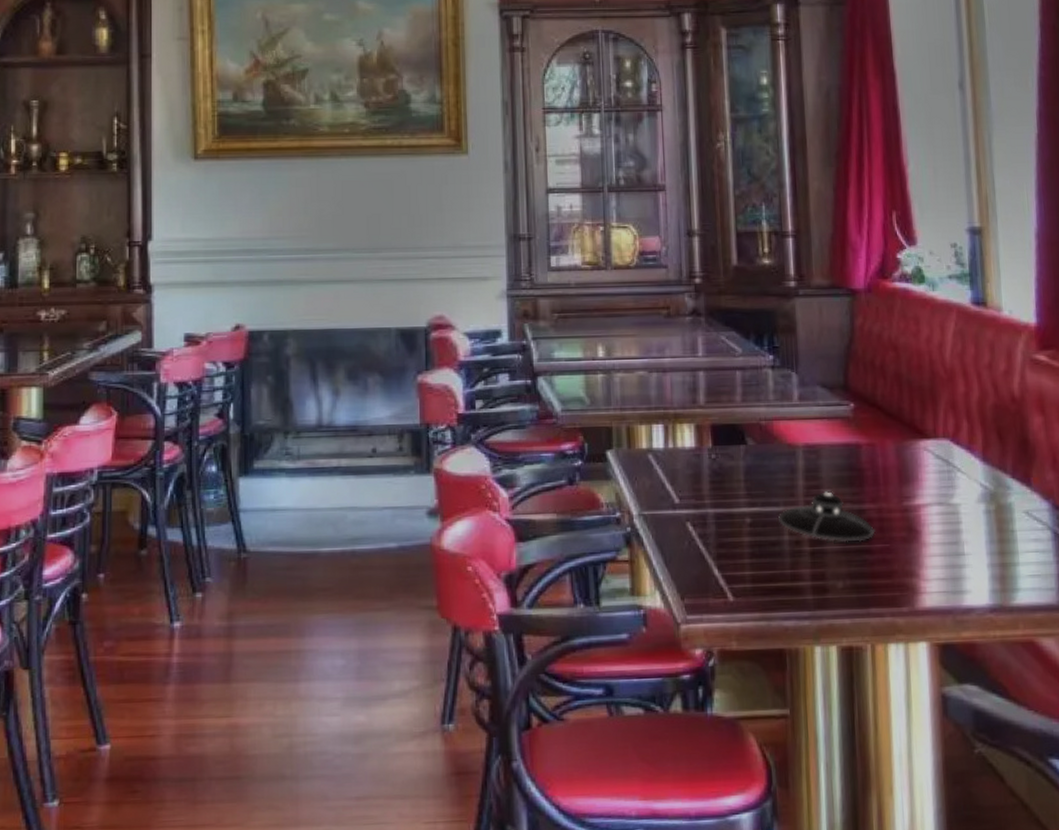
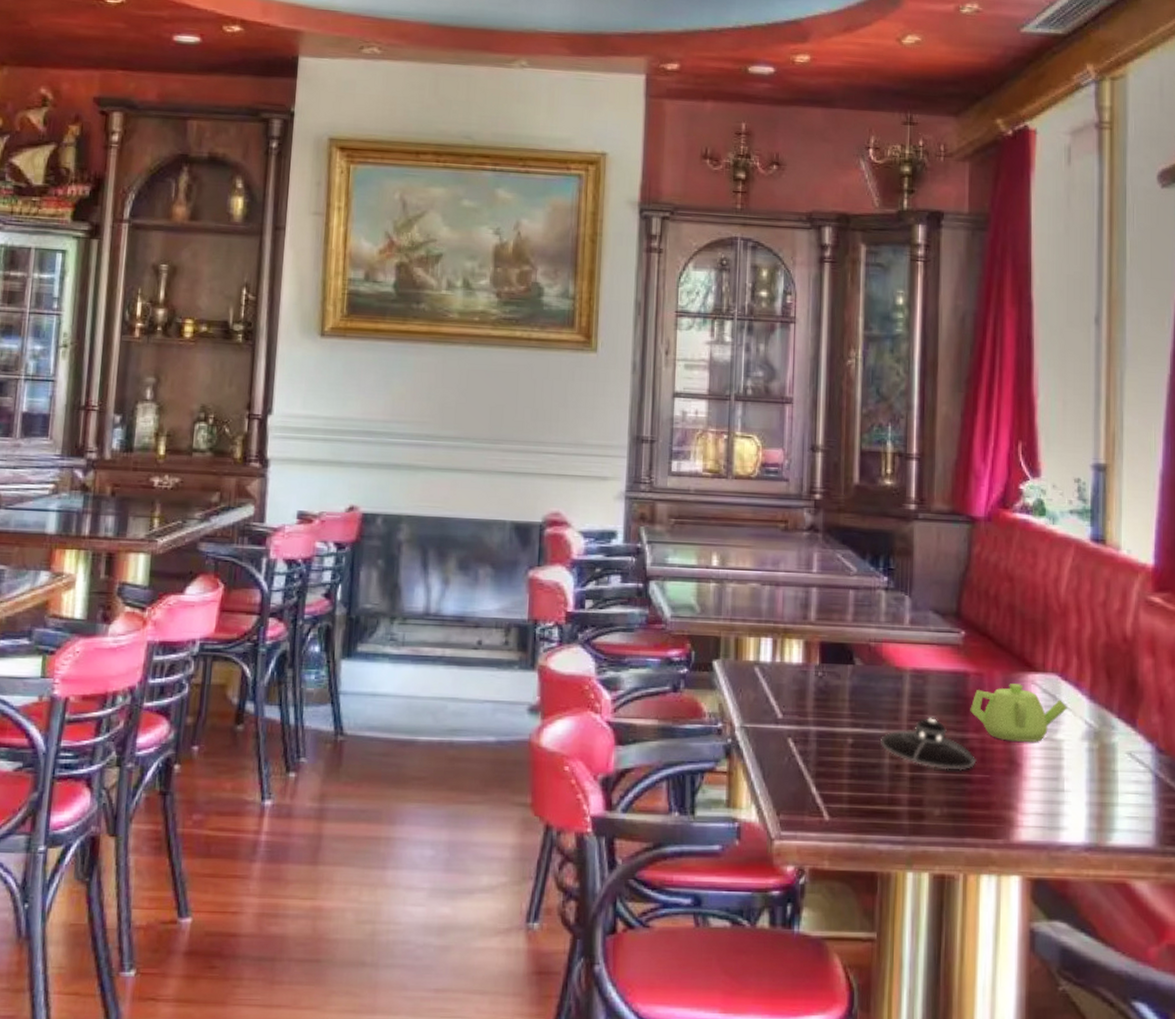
teapot: none [865,451,961,509] -> present [970,683,1067,742]

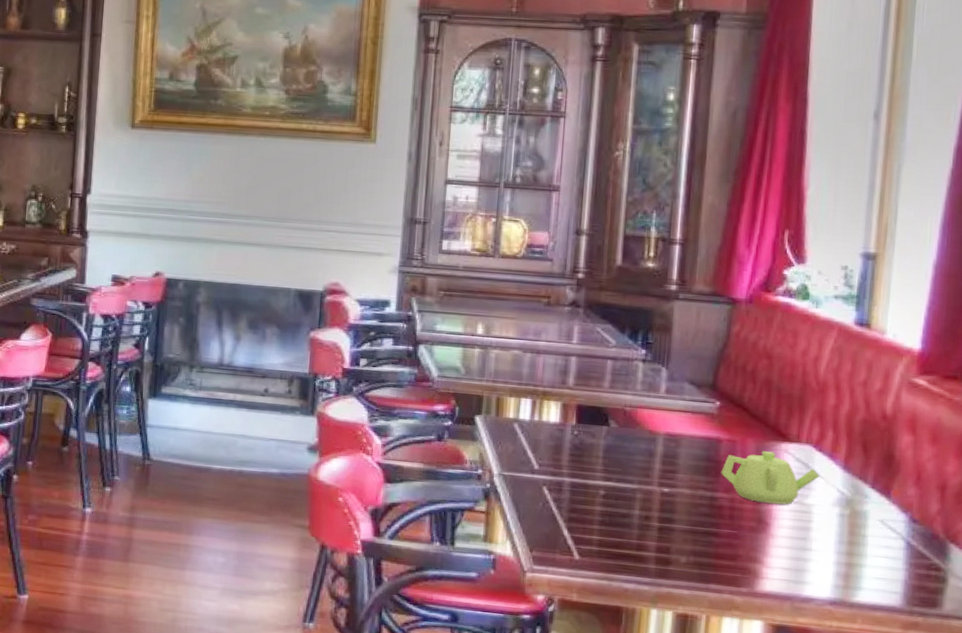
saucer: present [881,717,977,770] -> none [631,476,725,525]

